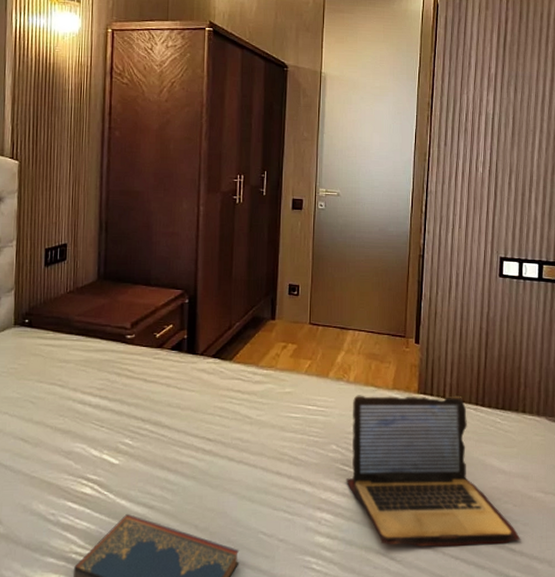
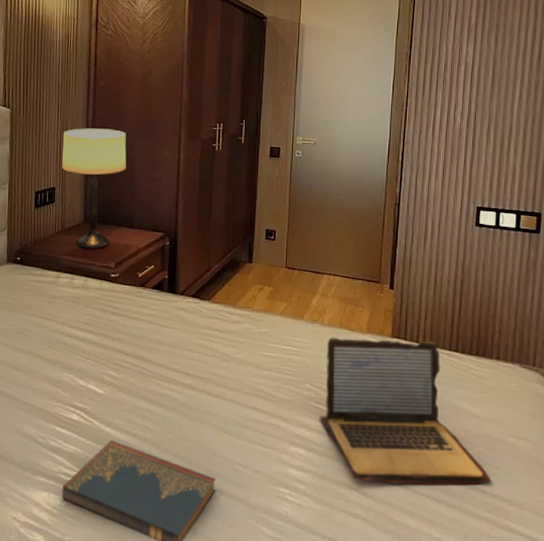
table lamp: none [73,181,143,308] -> present [61,128,127,248]

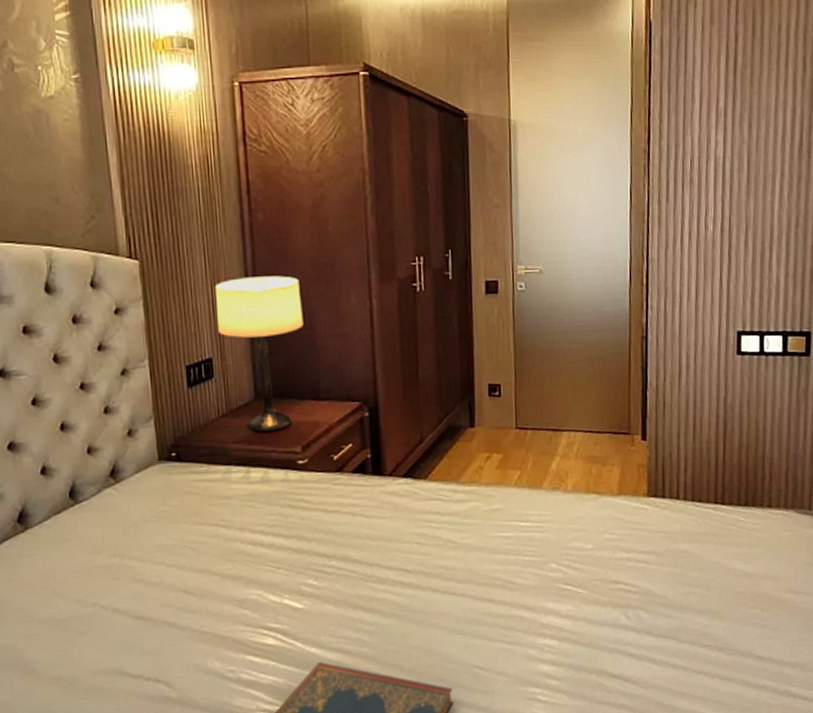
laptop: present [319,337,493,486] -> none [569,495,770,666]

